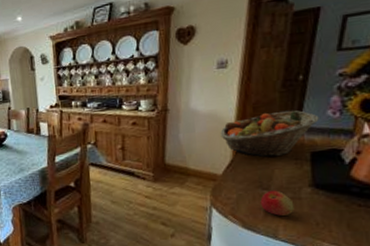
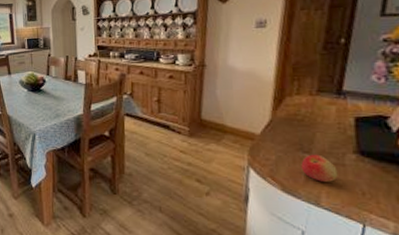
fruit basket: present [220,110,319,157] -> none [259,73,363,119]

